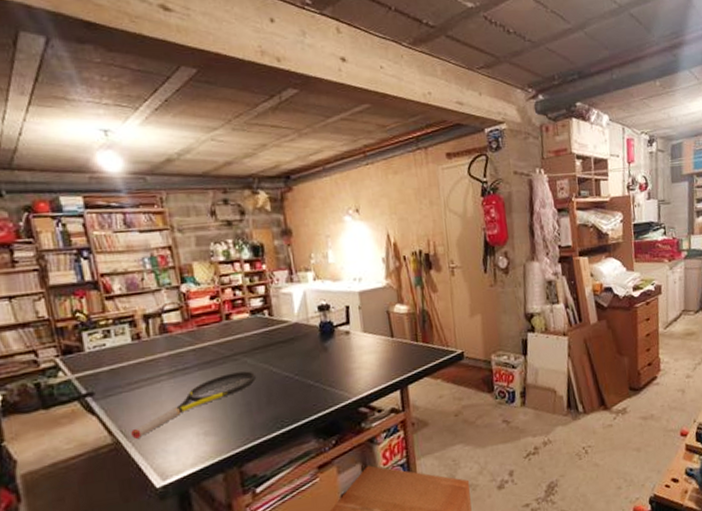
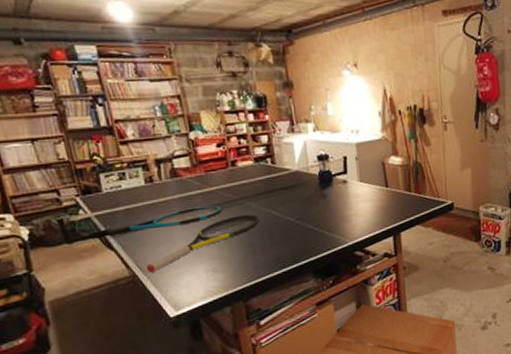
tennis racket: none [69,362,215,404] -> present [89,205,222,240]

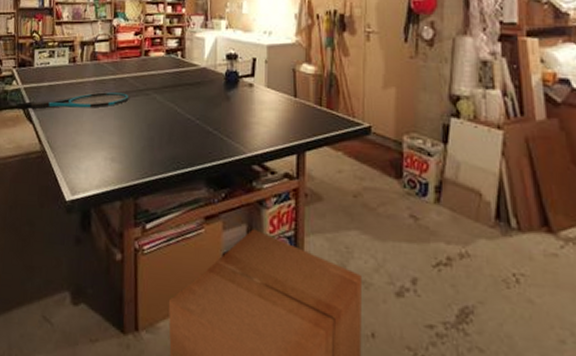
tennis racket: present [146,214,259,273] -> none [55,106,161,151]

